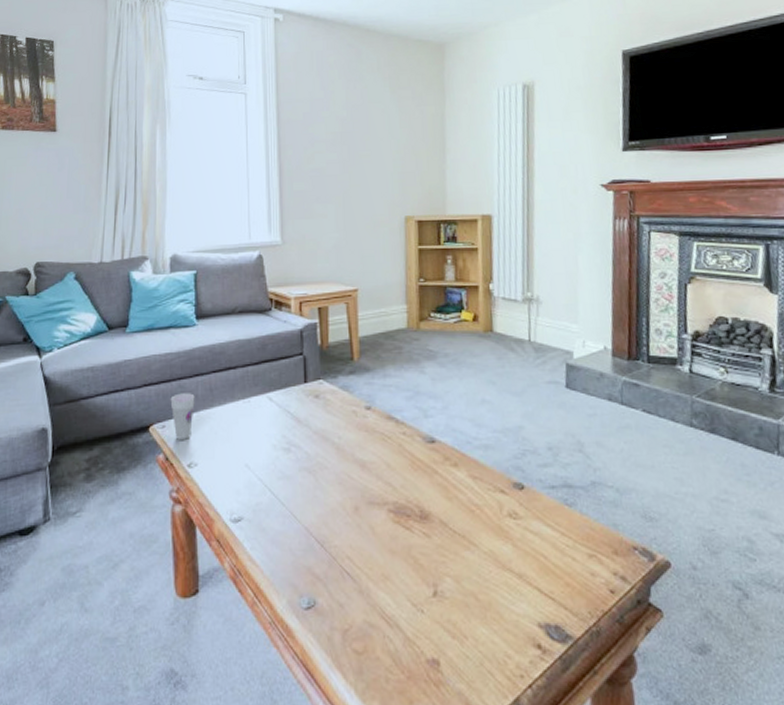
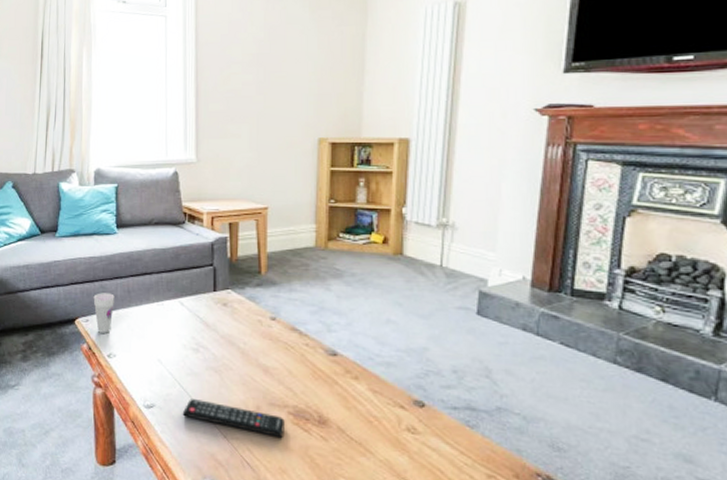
remote control: none [274,506,386,539] -> present [182,399,285,438]

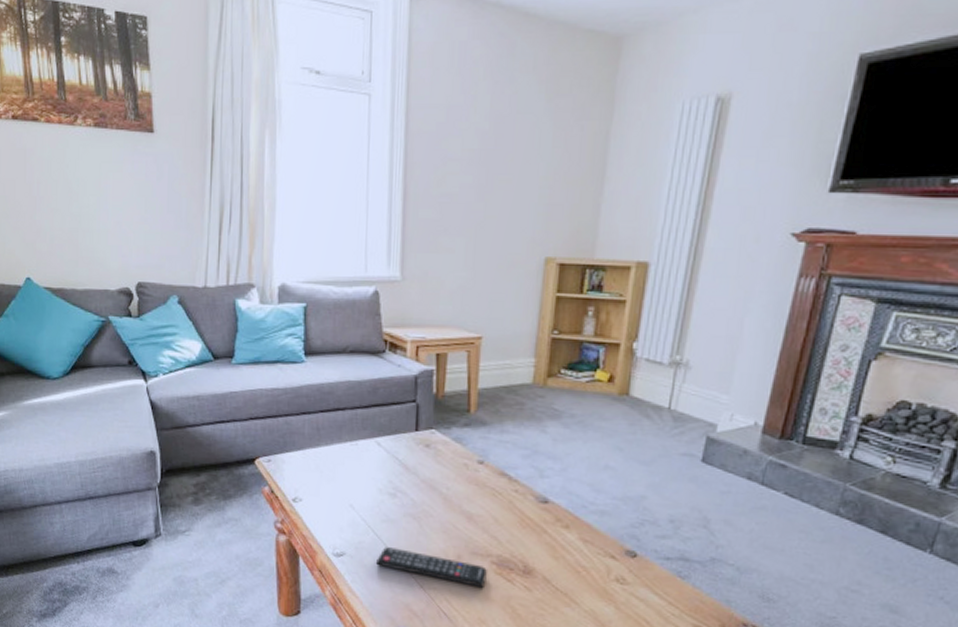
cup: present [93,293,115,333] -> none [276,429,301,475]

